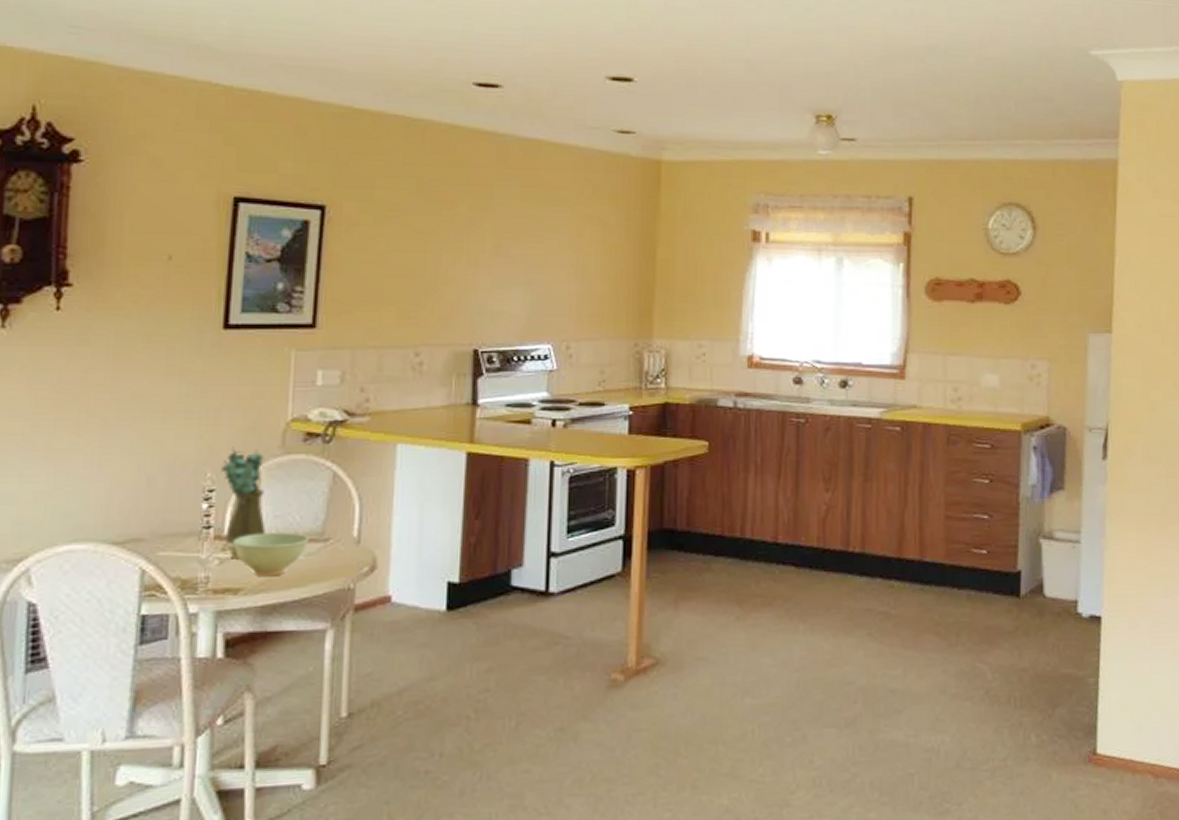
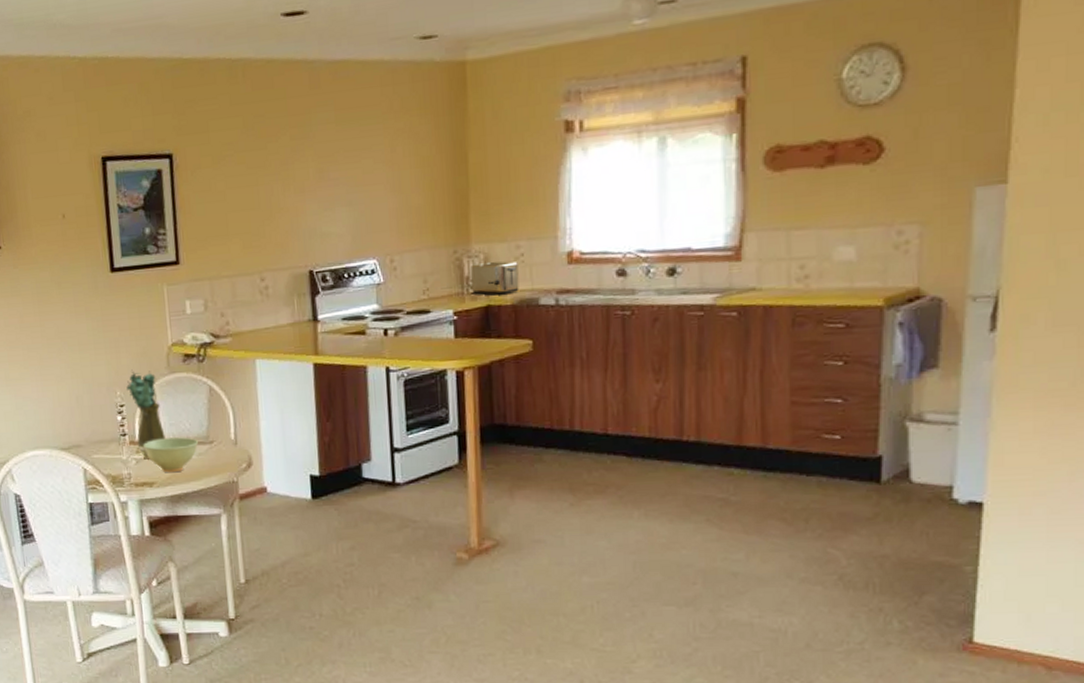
toaster: none [651,358,699,393] -> present [471,261,519,296]

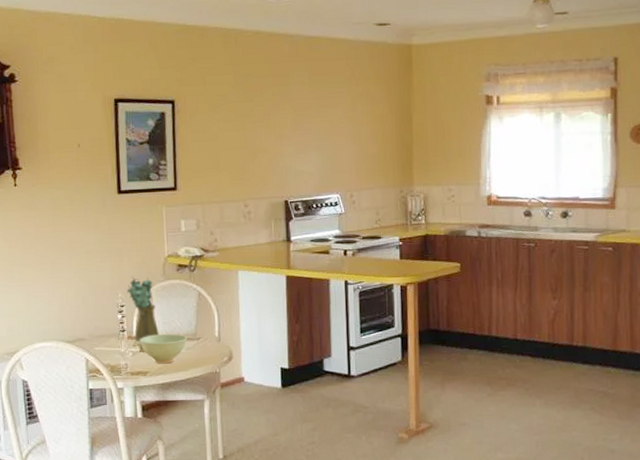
toaster: present [471,261,519,296] -> none [413,200,451,227]

